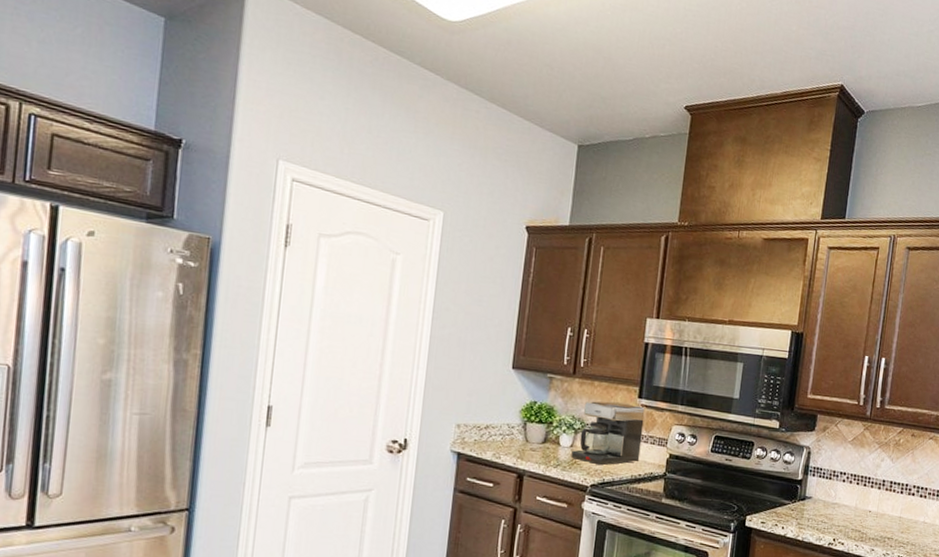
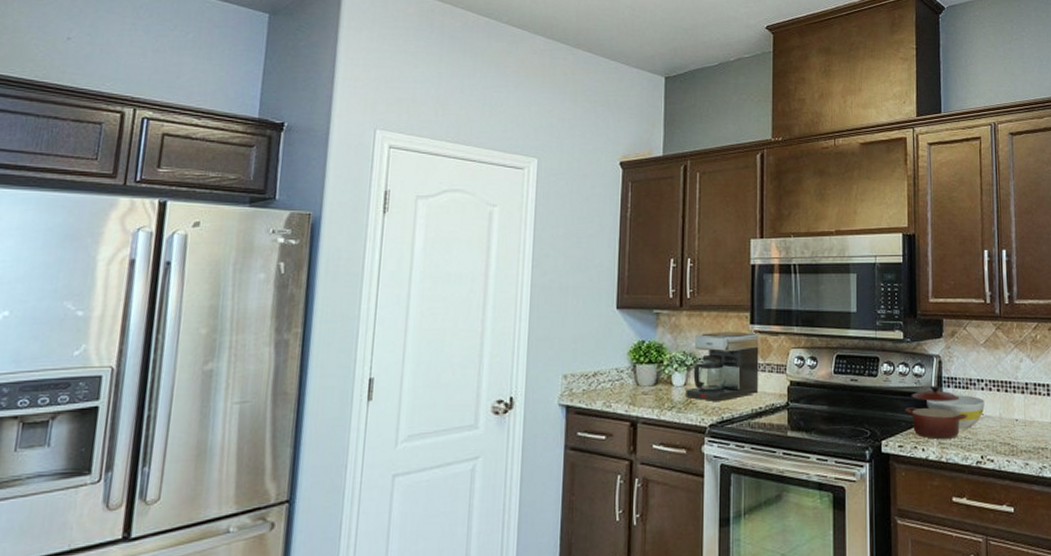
saucepan: none [771,473,828,522] -> present [904,386,968,440]
bowl: none [791,484,845,514] -> present [926,395,986,428]

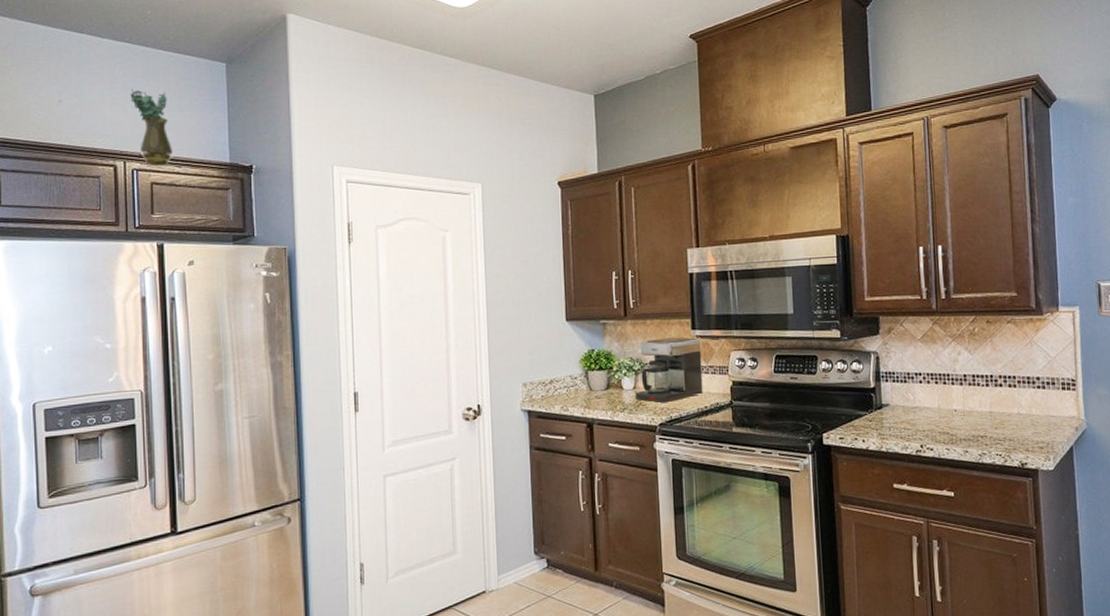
vase: none [152,32,196,117] -> present [130,89,172,167]
saucepan: present [904,386,968,440] -> none [844,381,907,431]
bowl: present [926,395,986,428] -> none [865,388,924,420]

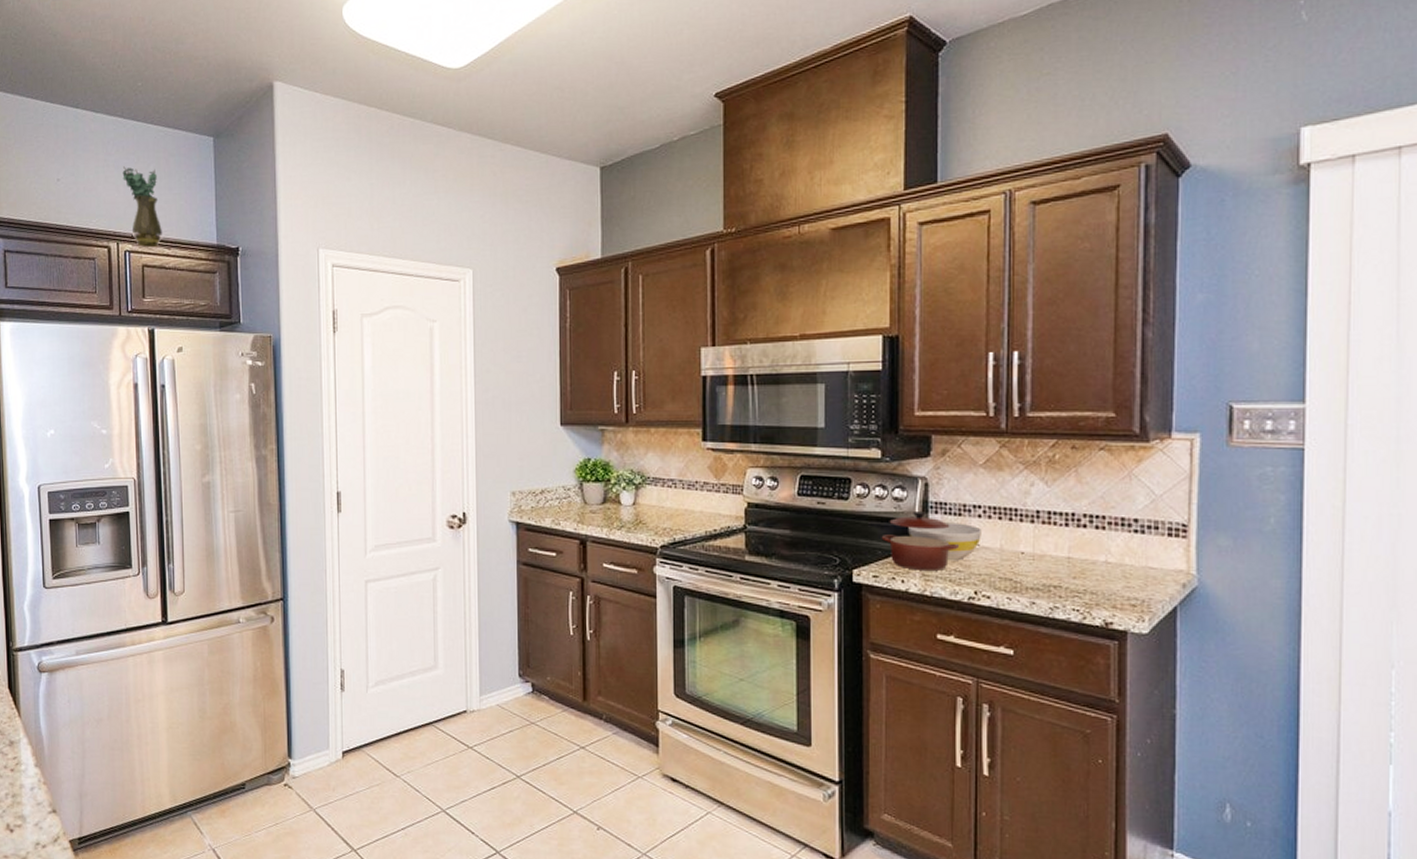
coffee maker: present [635,337,703,402] -> none [635,449,713,522]
saucepan: none [844,381,907,431] -> present [881,512,960,572]
bowl: none [865,388,924,420] -> present [908,523,983,560]

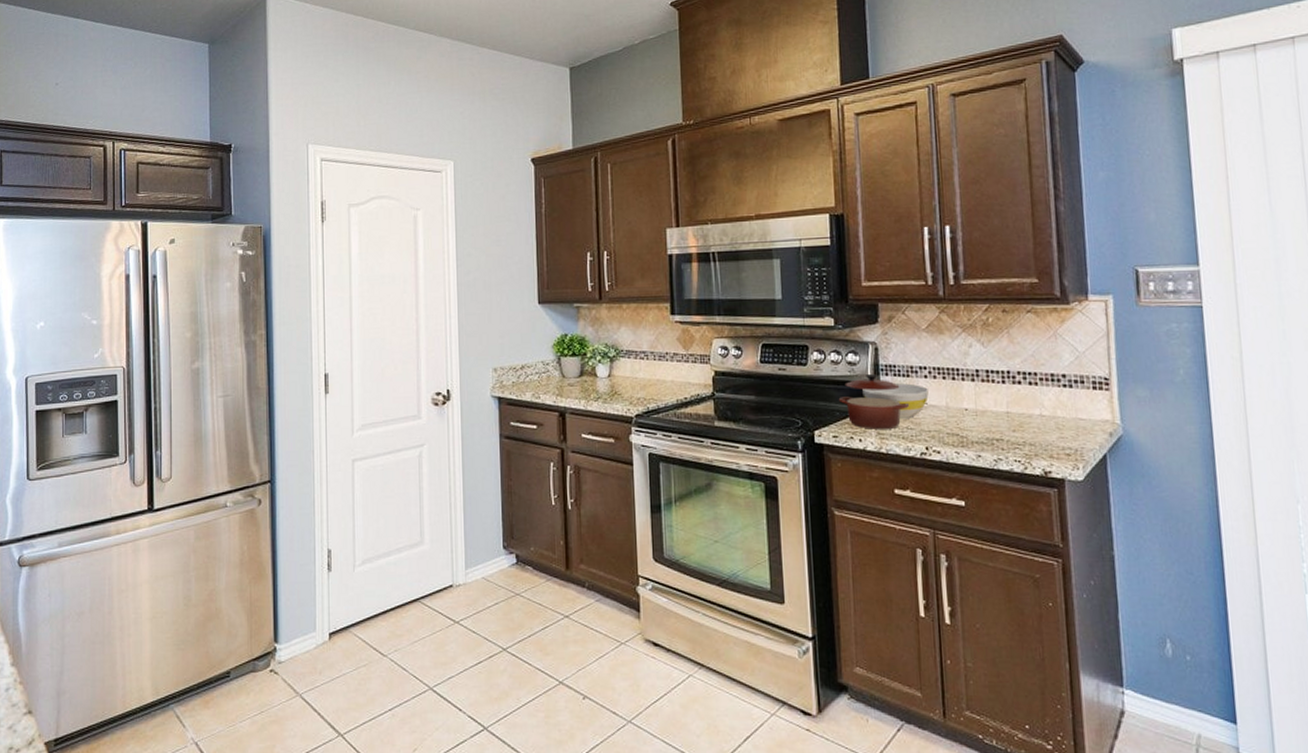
vase: present [122,166,162,248] -> none [120,71,157,147]

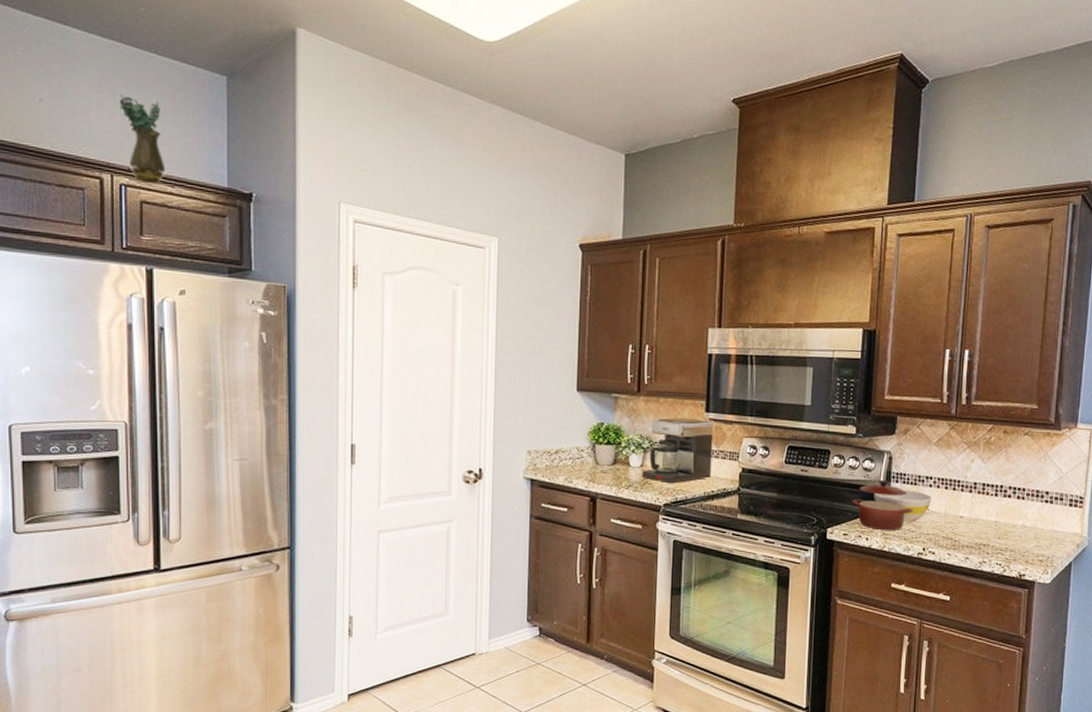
vase: none [120,71,157,147] -> present [119,95,165,185]
coffee maker: none [610,322,683,392] -> present [642,417,714,483]

